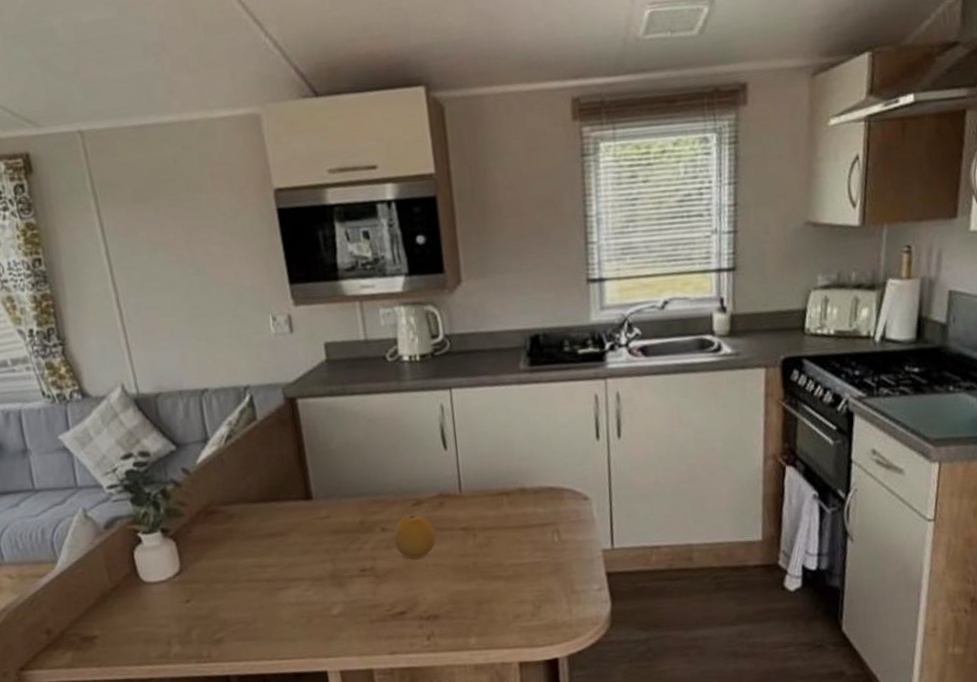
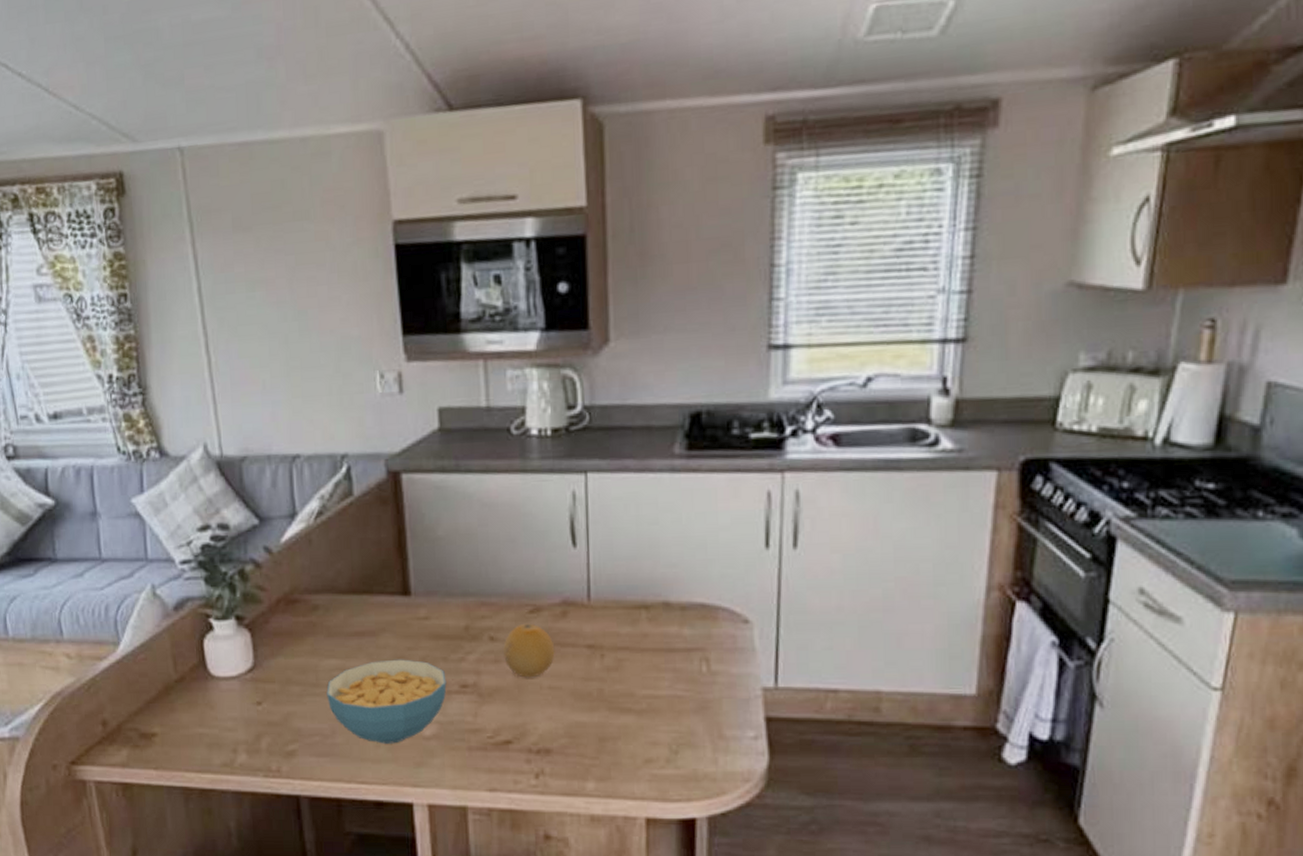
cereal bowl: none [246,552,349,625] -> present [326,659,447,744]

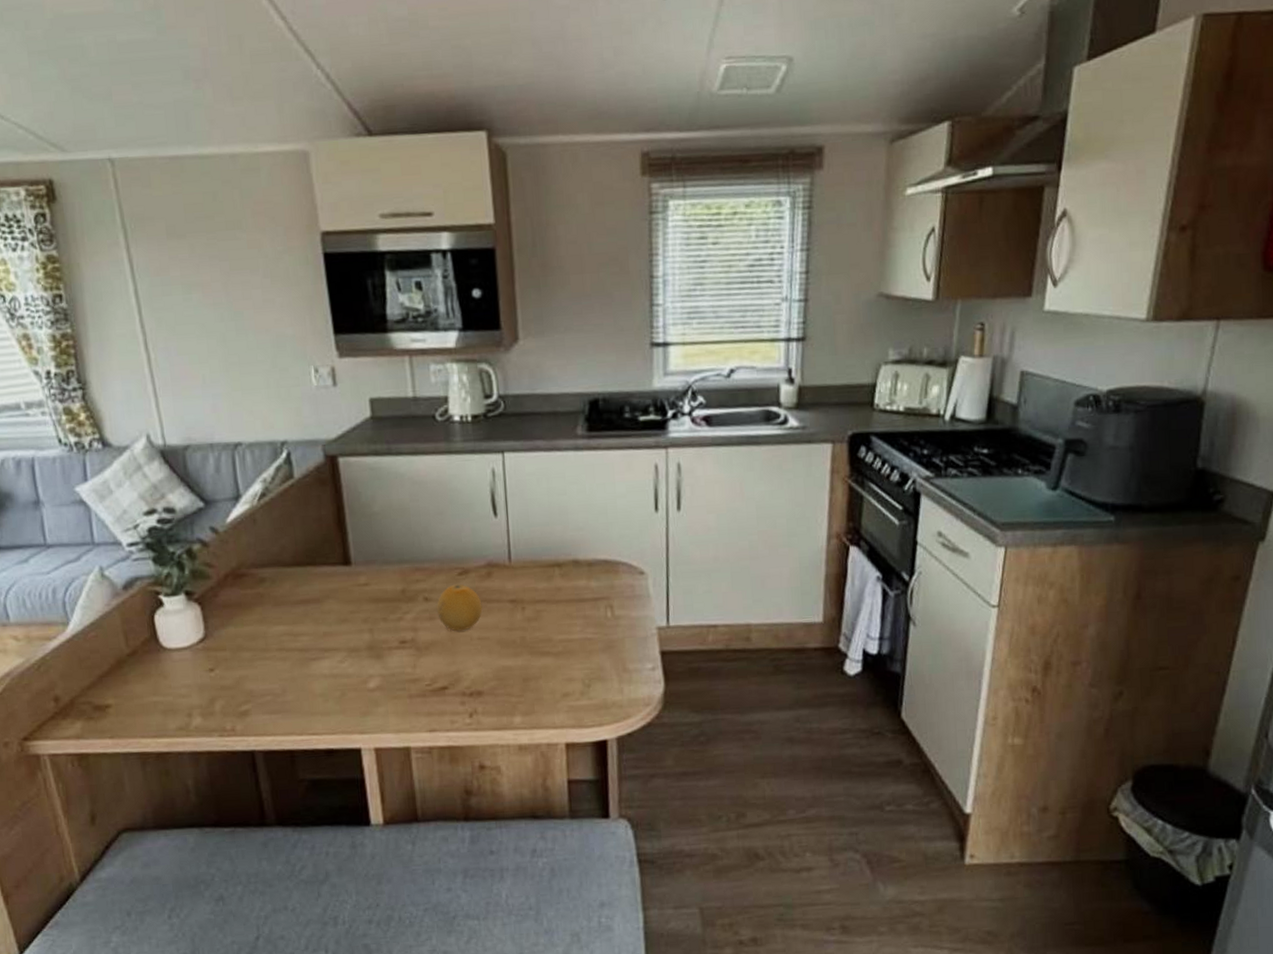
cereal bowl: present [326,659,447,744] -> none [276,621,387,698]

